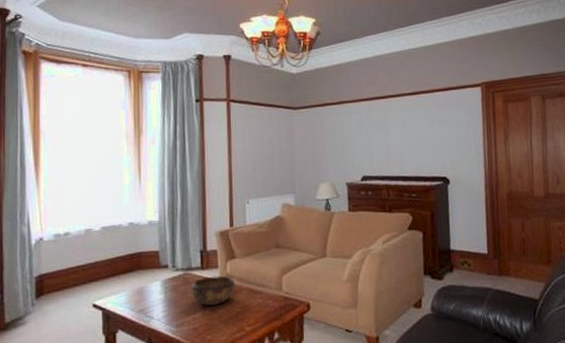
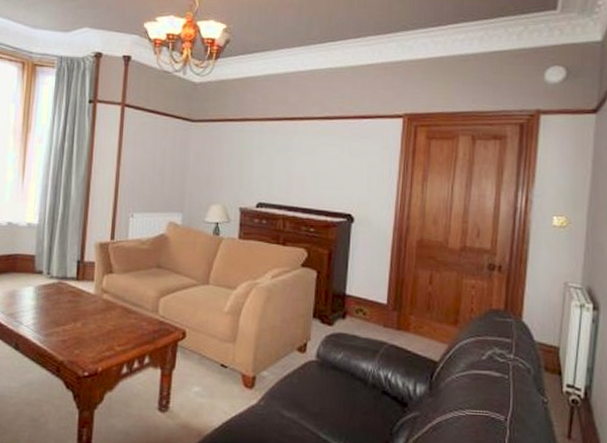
decorative bowl: present [191,275,236,307] -> none [63,288,111,320]

